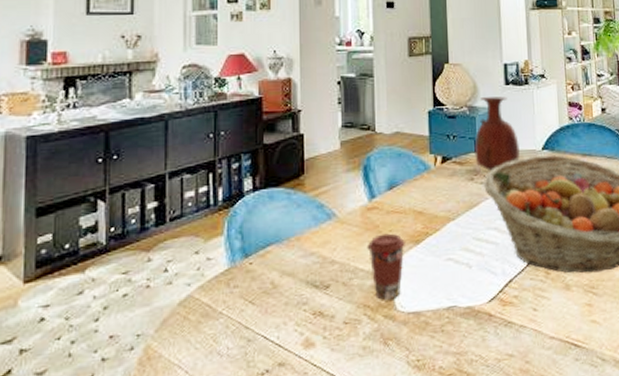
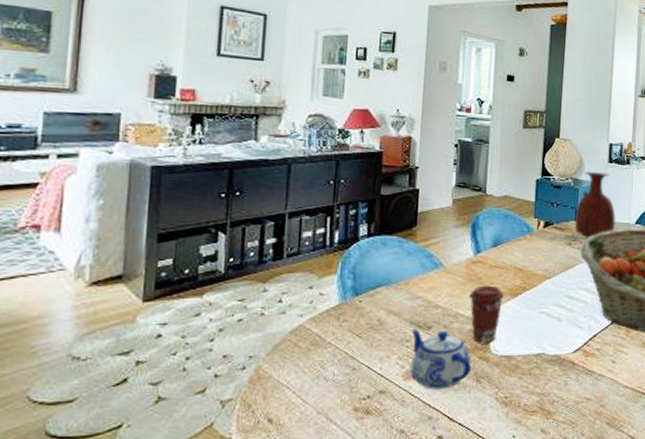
teapot: none [307,288,376,358] -> present [410,328,471,390]

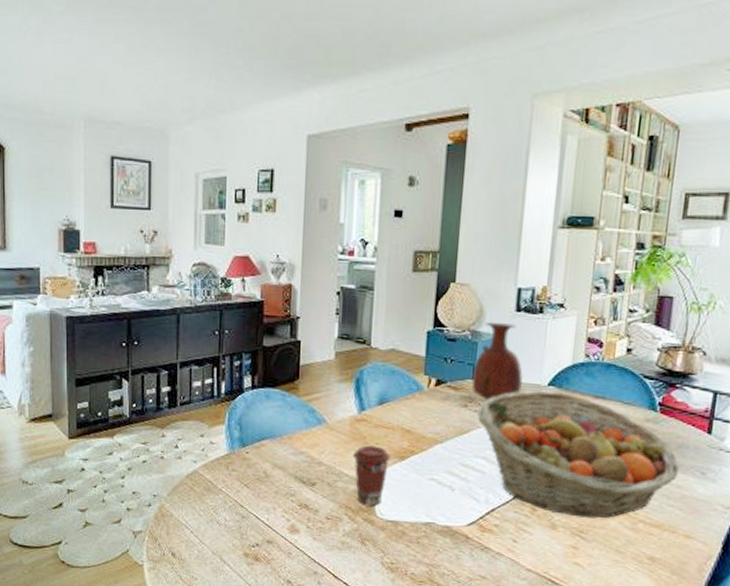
teapot: present [410,328,471,390] -> none [295,483,356,547]

